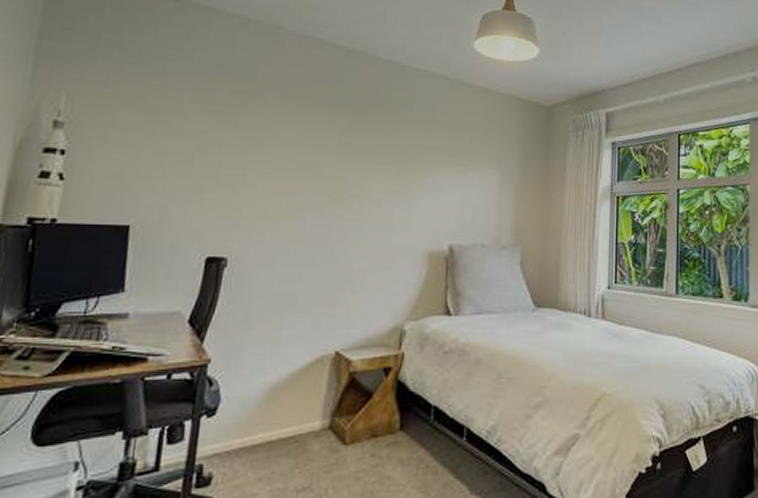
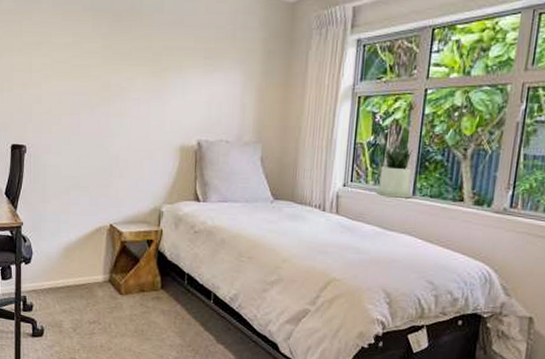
planter: none [640,244,676,299] -> present [376,145,413,199]

